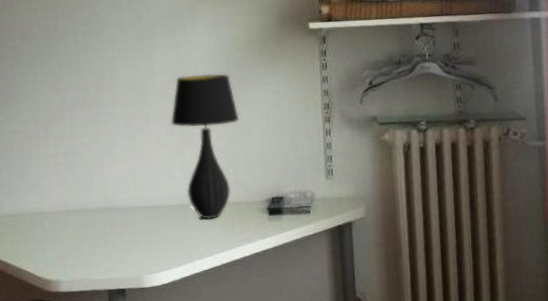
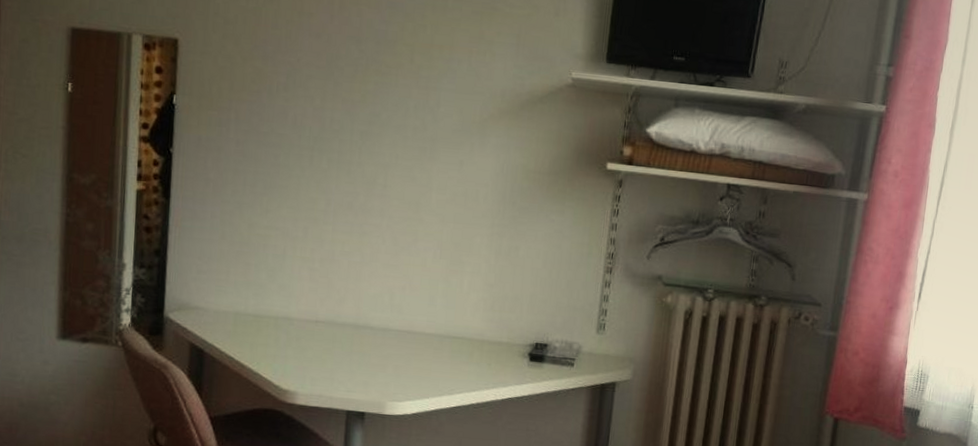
table lamp: present [170,73,240,220] -> none [440,197,515,356]

